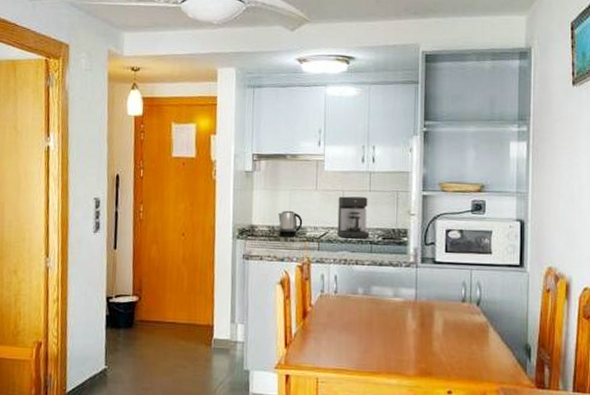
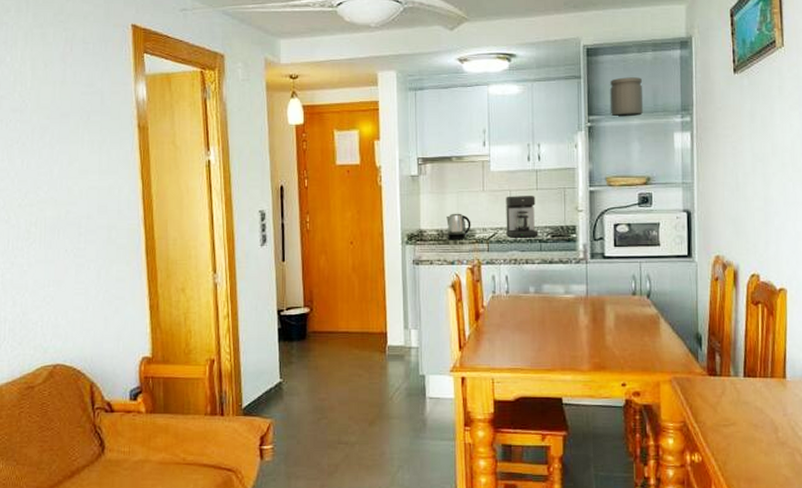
jar: none [447,84,479,124] -> present [610,77,643,117]

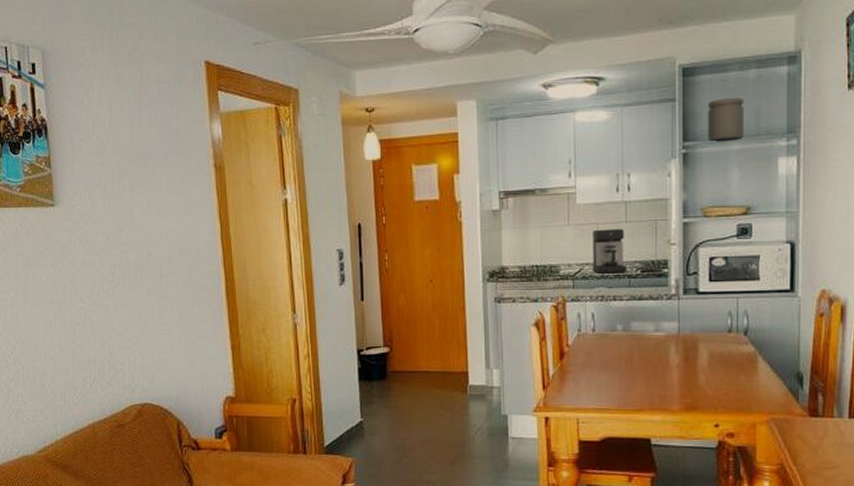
kettle: present [446,213,471,240] -> none [529,248,556,277]

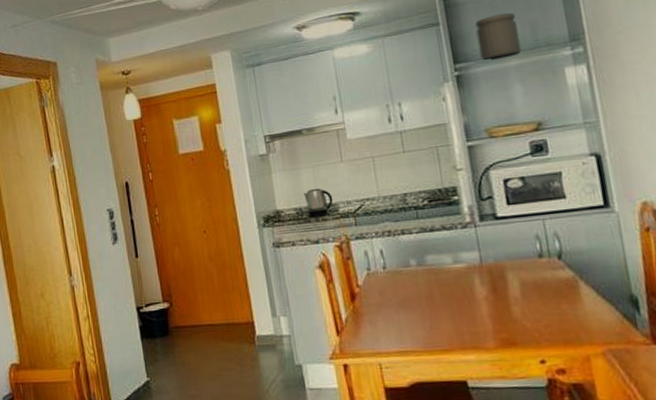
kettle: none [529,248,556,277] -> present [304,188,333,218]
coffee maker: present [592,229,627,274] -> none [368,159,413,208]

